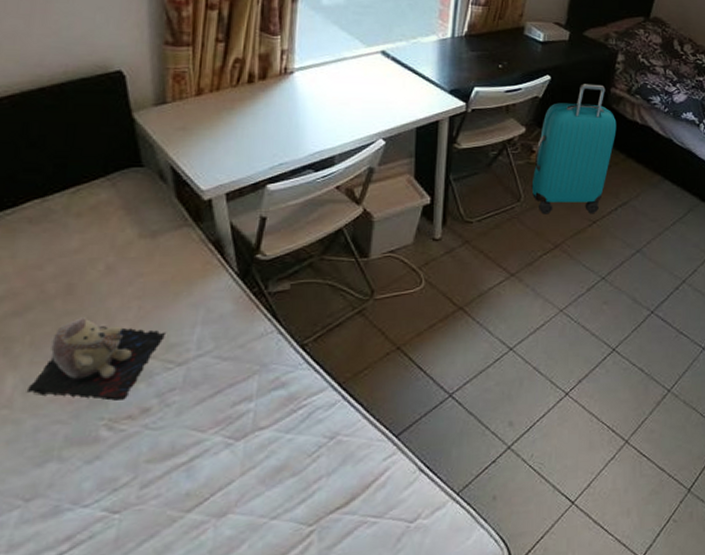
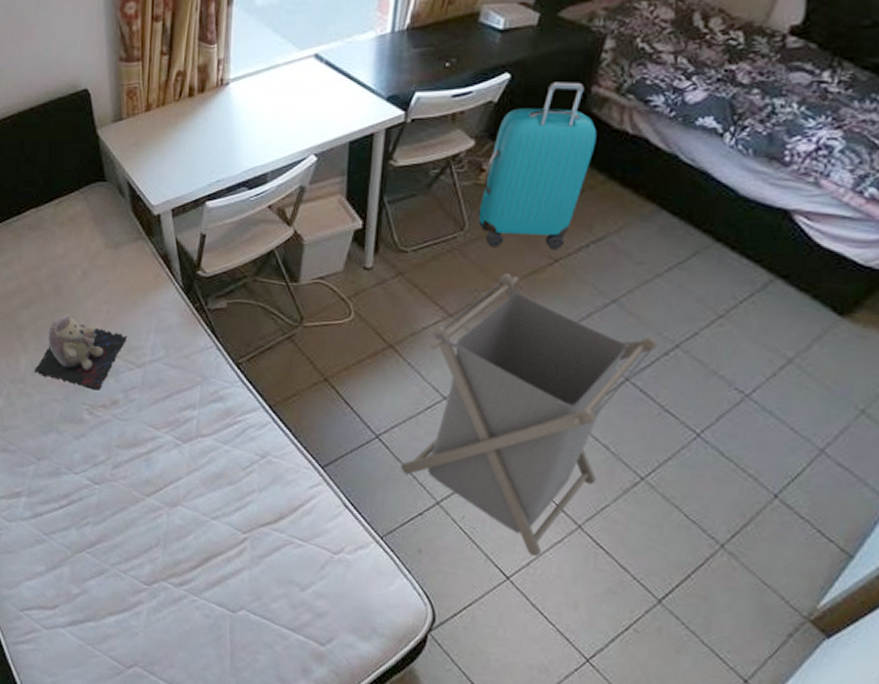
laundry basket: none [473,235,671,477] -> present [400,273,658,556]

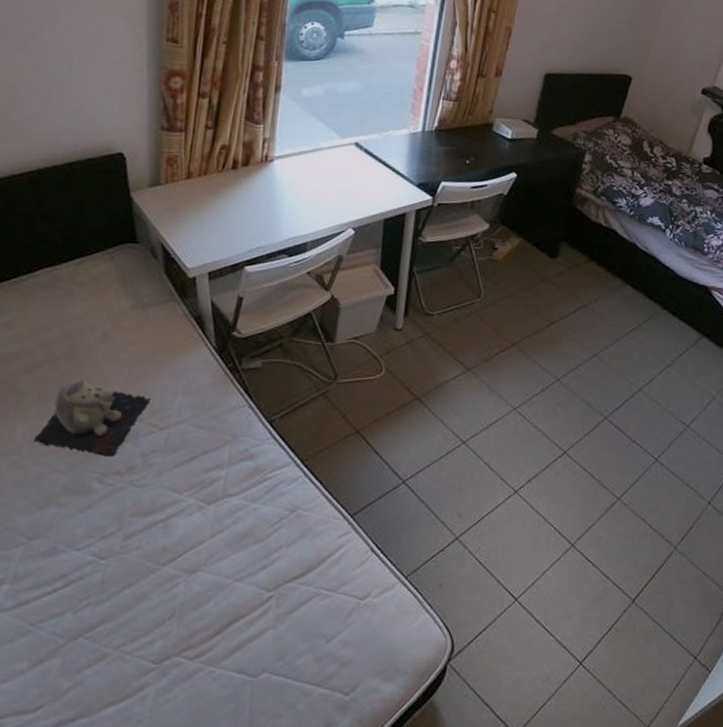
laundry basket: present [400,273,658,556] -> none [424,334,627,576]
suitcase: present [478,82,597,251] -> none [491,183,580,315]

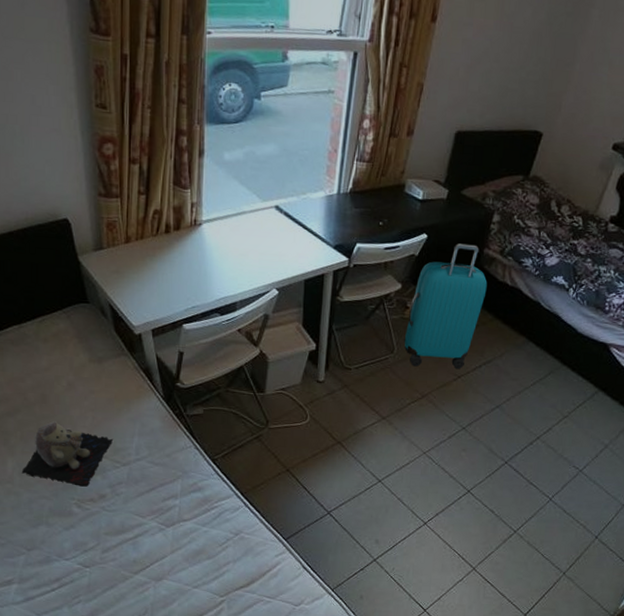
suitcase: none [491,183,580,315] -> present [404,243,487,370]

